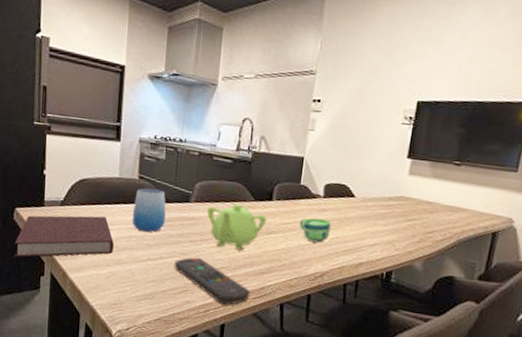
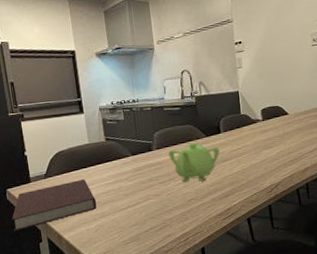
cup: present [132,188,166,232] -> none [105,145,135,184]
remote control: present [174,257,250,305] -> none [150,195,220,231]
cup: present [299,218,331,243] -> none [247,138,275,160]

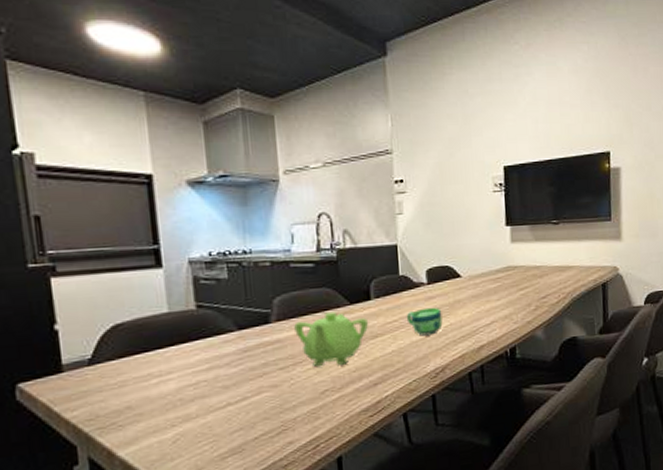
notebook: present [11,178,97,232] -> none [22,364,178,451]
cup: none [247,138,275,160] -> present [406,307,443,336]

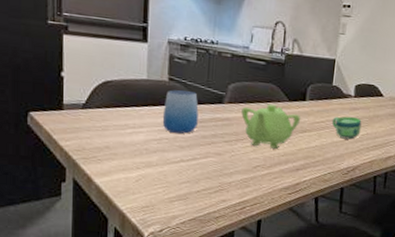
cup: none [195,315,242,372] -> present [162,89,199,134]

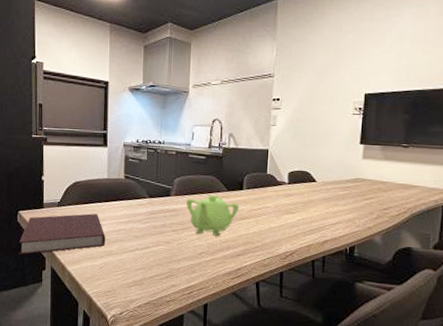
notebook: none [29,118,144,164] -> present [18,213,106,255]
cup: present [162,89,199,134] -> none [120,185,150,225]
cup: present [331,116,362,140] -> none [268,202,297,225]

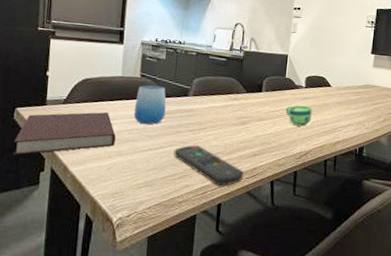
cup: none [120,185,150,225] -> present [133,85,166,124]
remote control: none [159,245,228,287] -> present [173,145,244,187]
teapot: present [186,194,240,236] -> none [204,96,258,136]
cup: none [268,202,297,225] -> present [285,105,312,126]

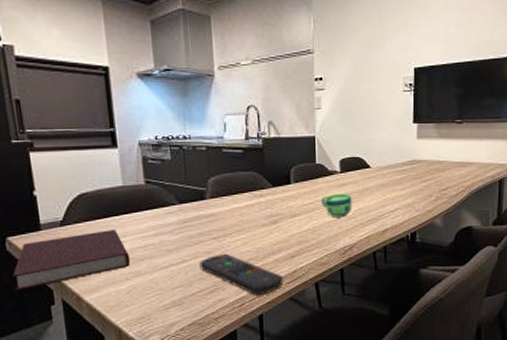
cup: present [133,85,166,124] -> none [144,191,182,237]

